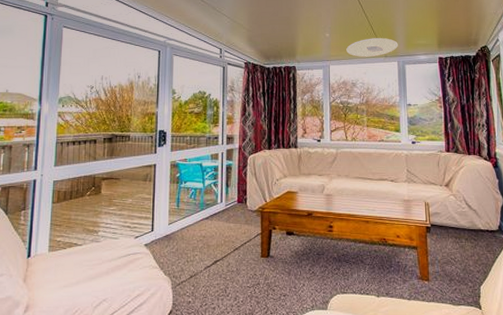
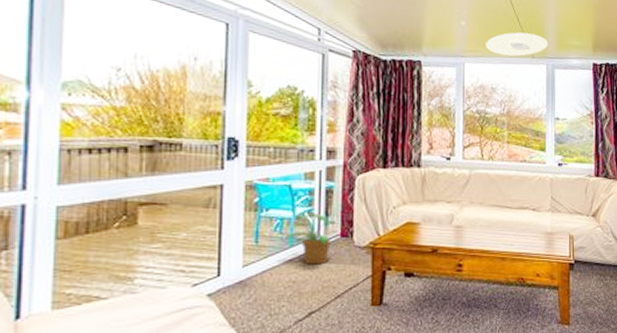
potted plant: none [196,184,235,224] -> present [283,212,338,265]

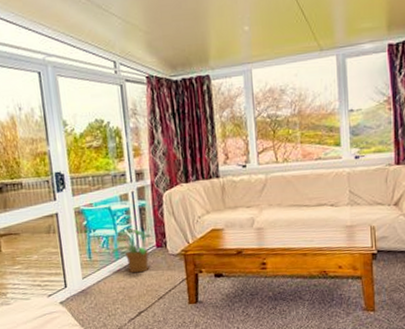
ceiling light: present [486,32,548,57] -> none [271,24,337,55]

